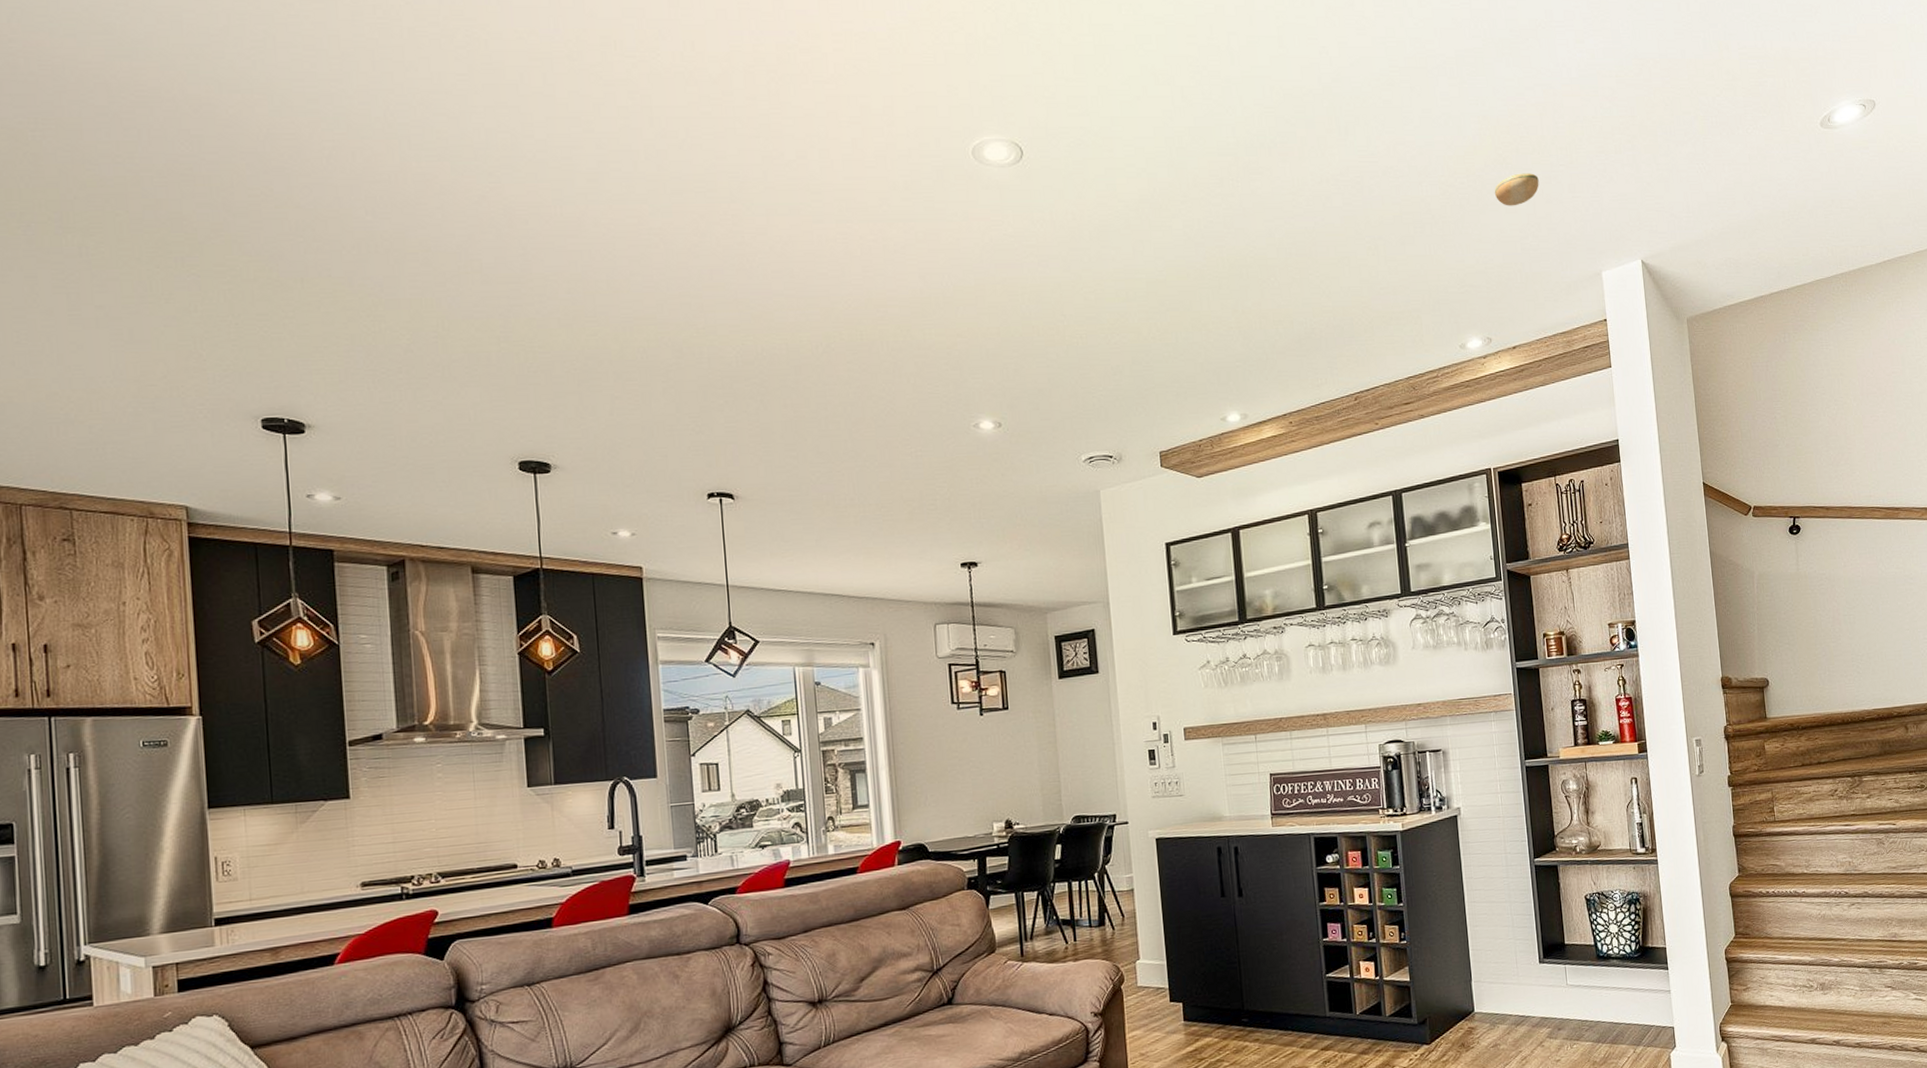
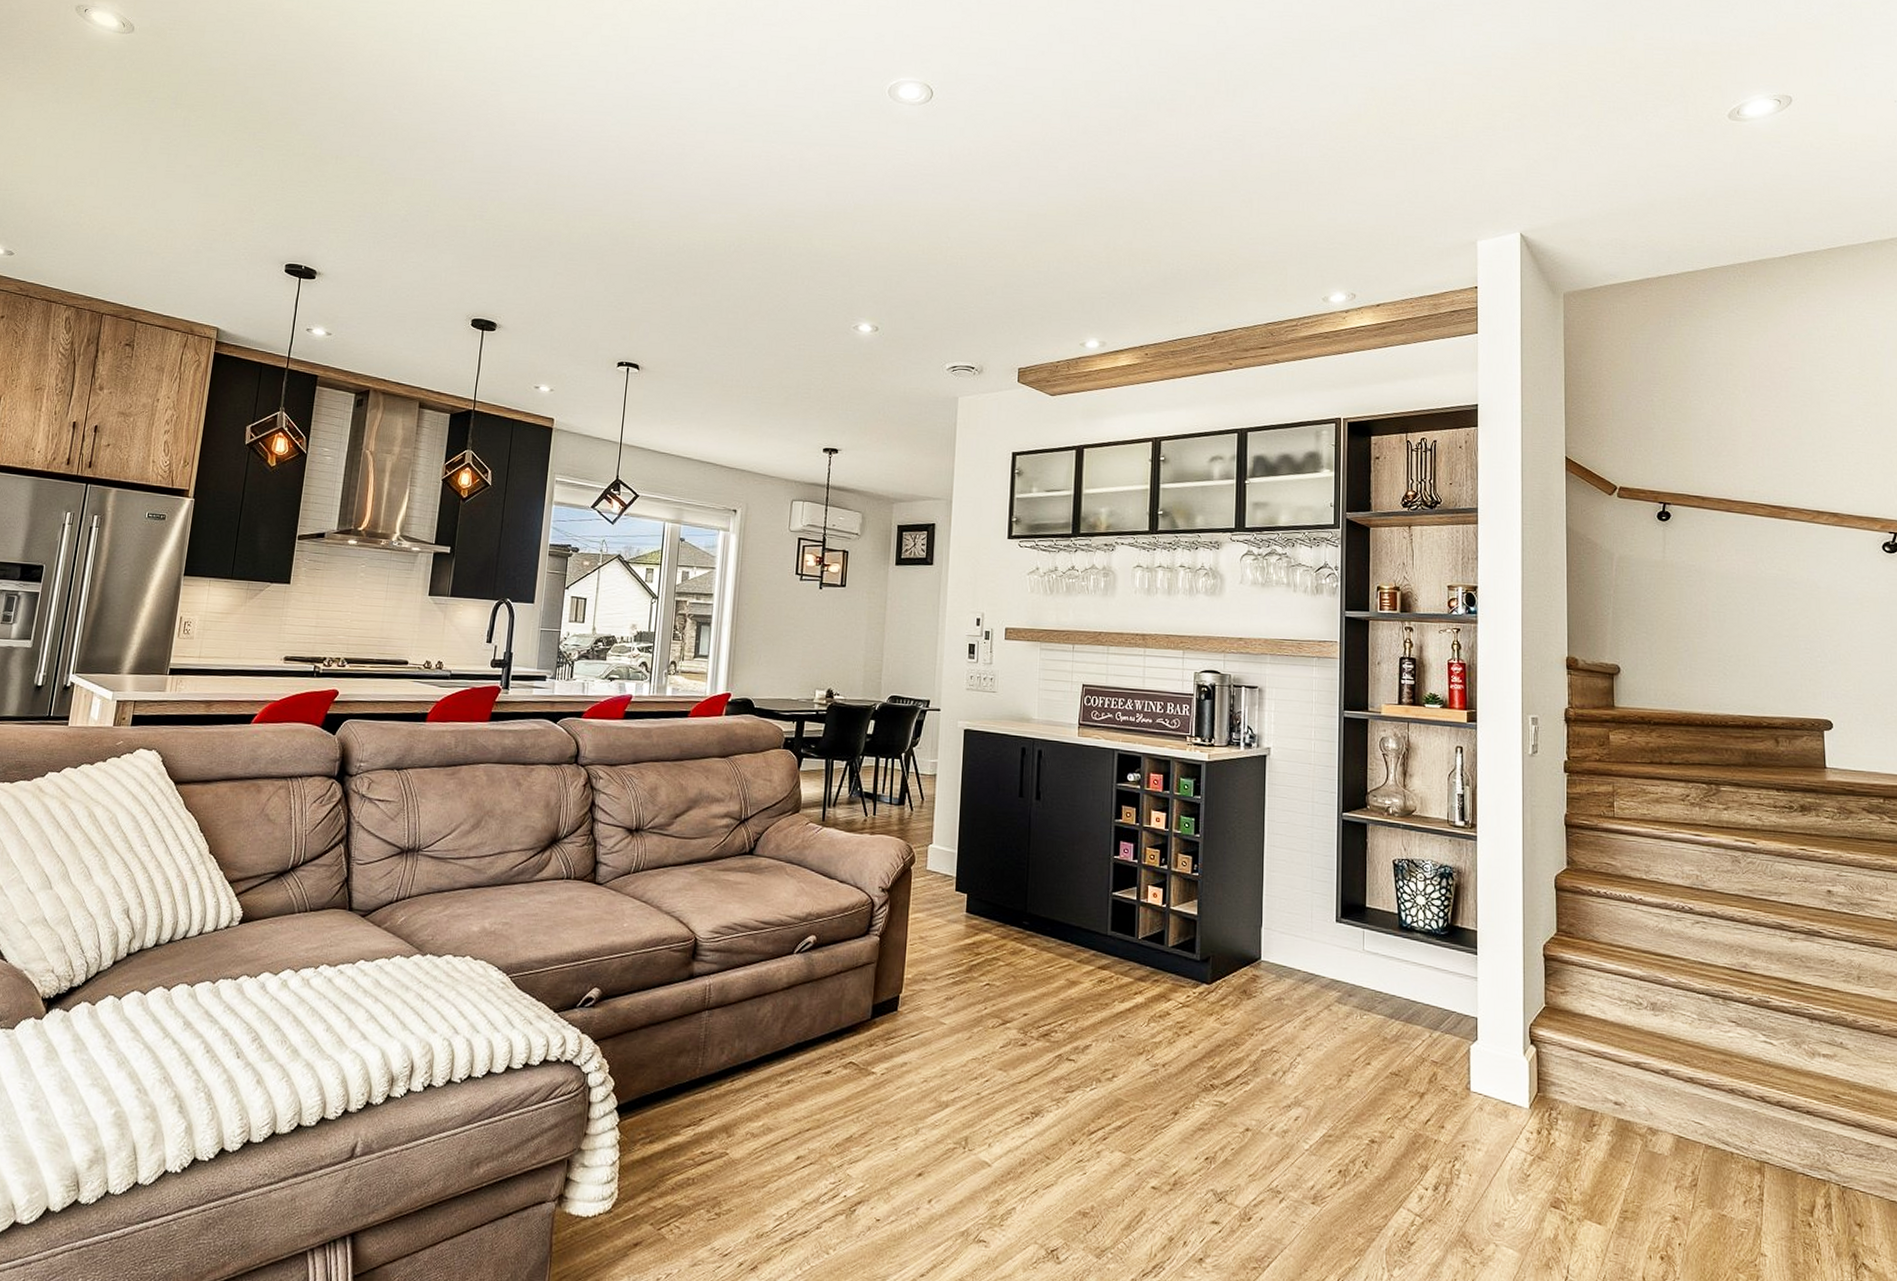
smoke detector: present [1494,173,1539,206] -> none [1374,142,1421,173]

